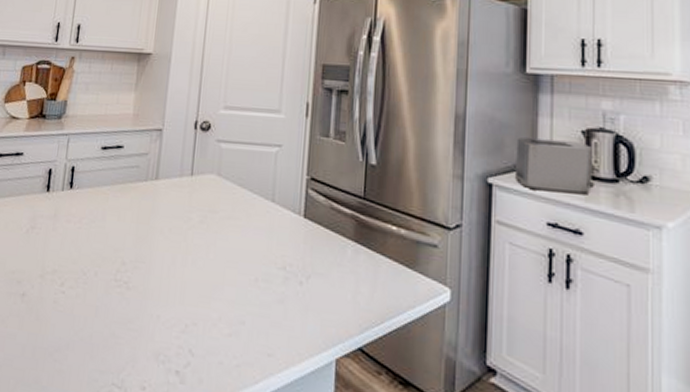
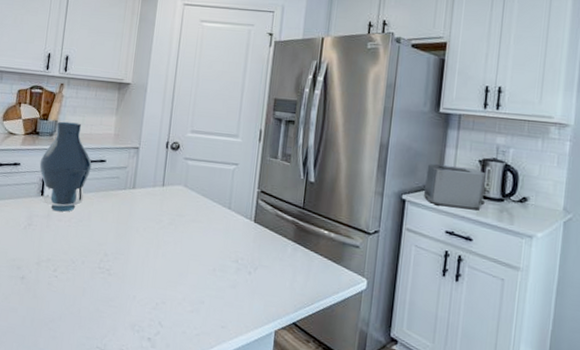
vase: none [45,101,107,211] -> present [39,121,92,212]

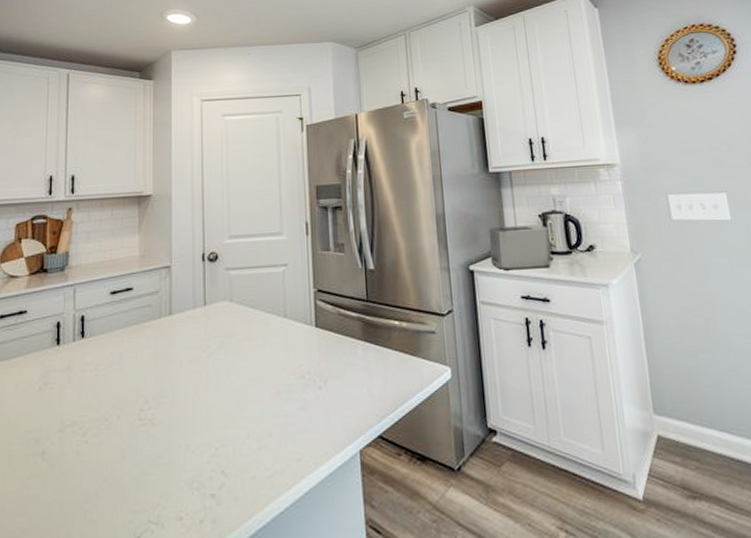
vase: present [39,121,92,212] -> none [51,250,116,360]

